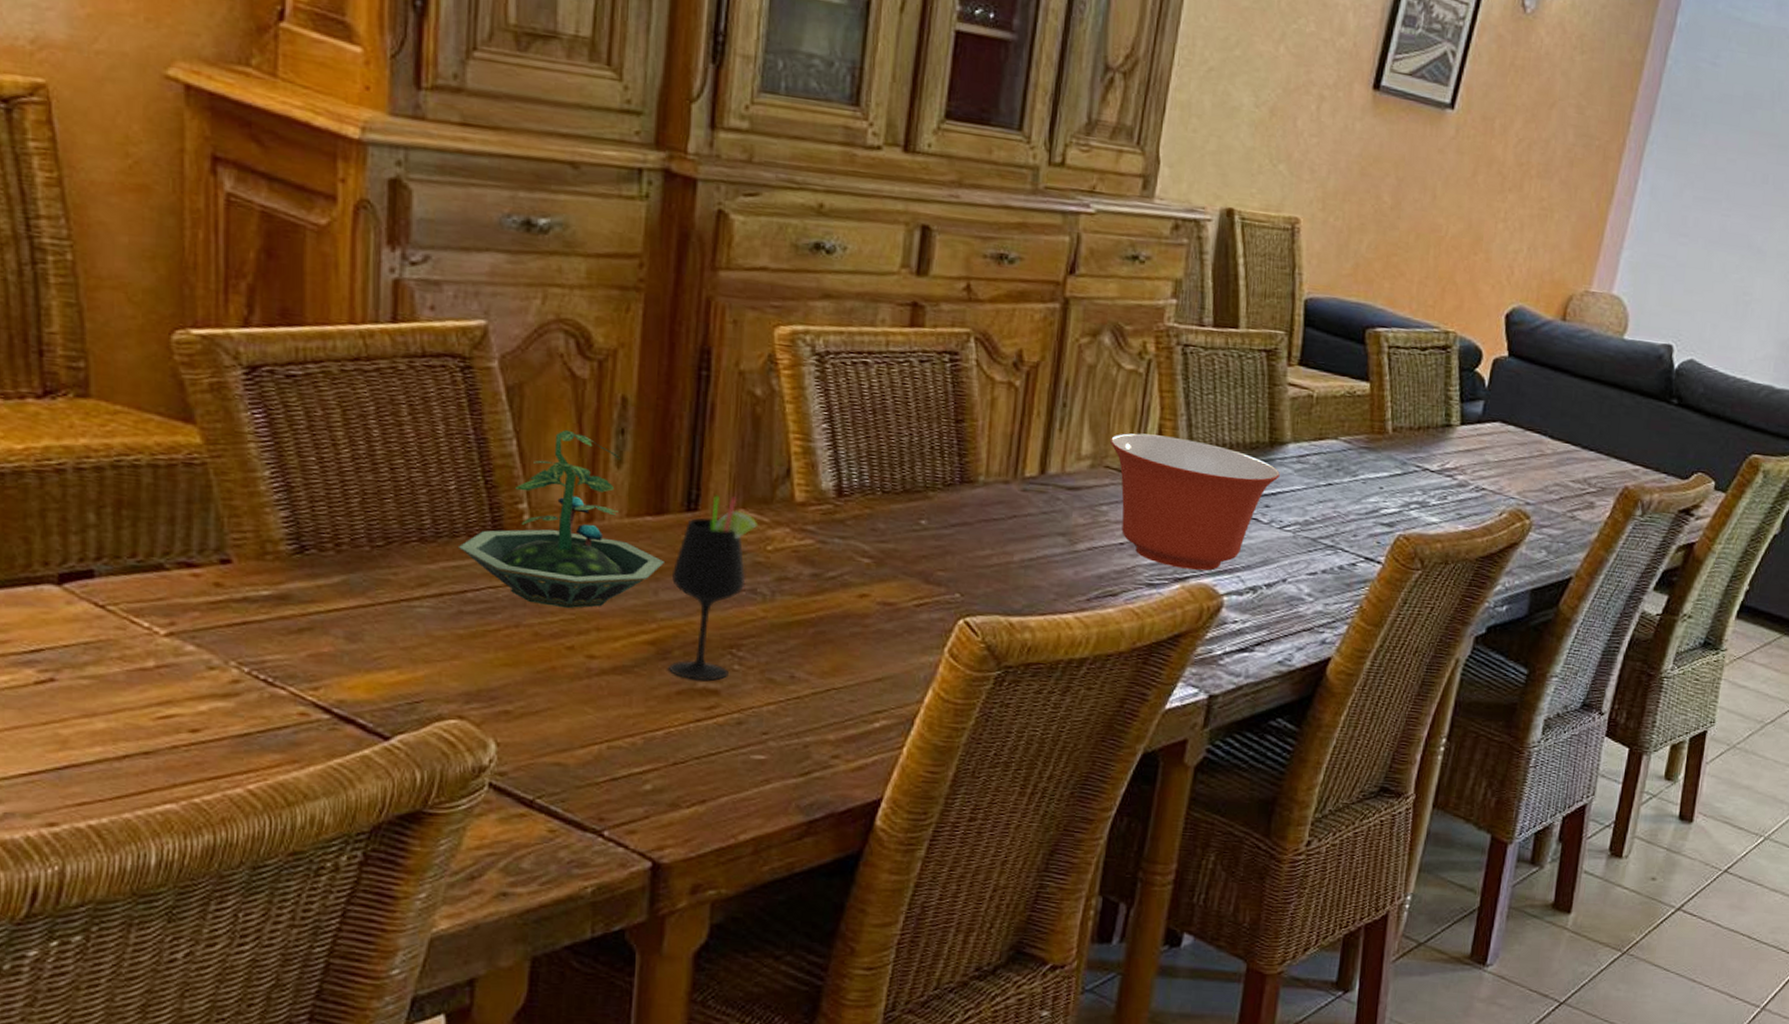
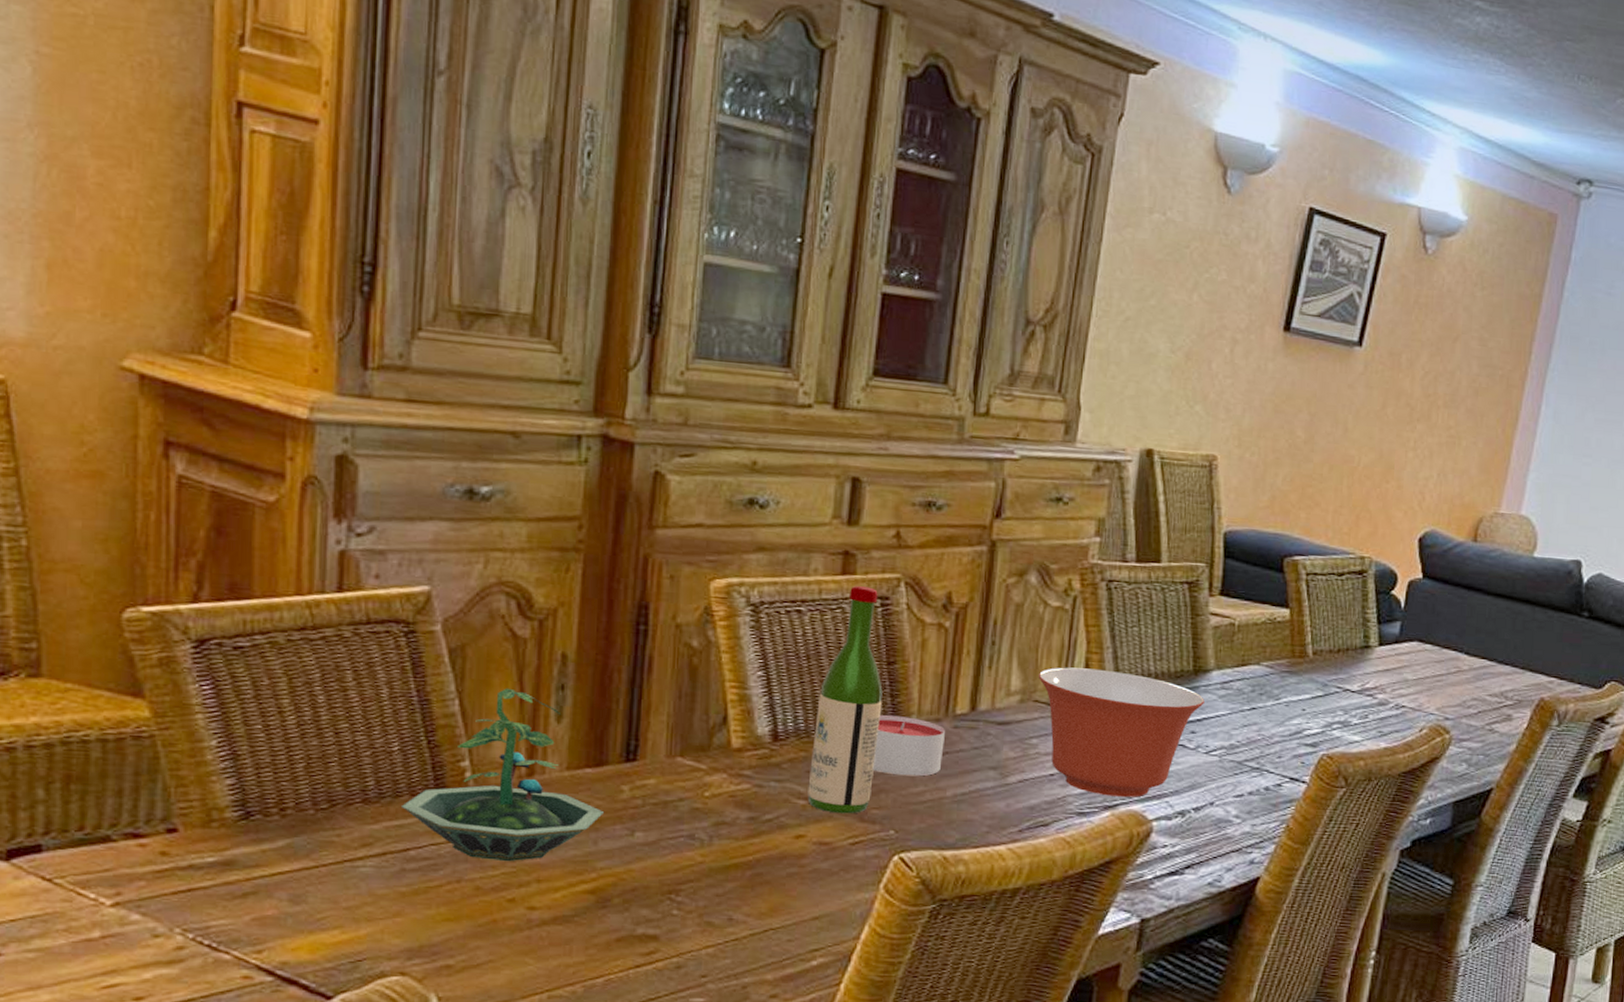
wine glass: present [669,495,759,681] -> none [609,745,696,927]
wine bottle: none [872,339,950,575] -> present [807,586,883,814]
candle: none [938,474,1013,539] -> present [872,715,945,776]

